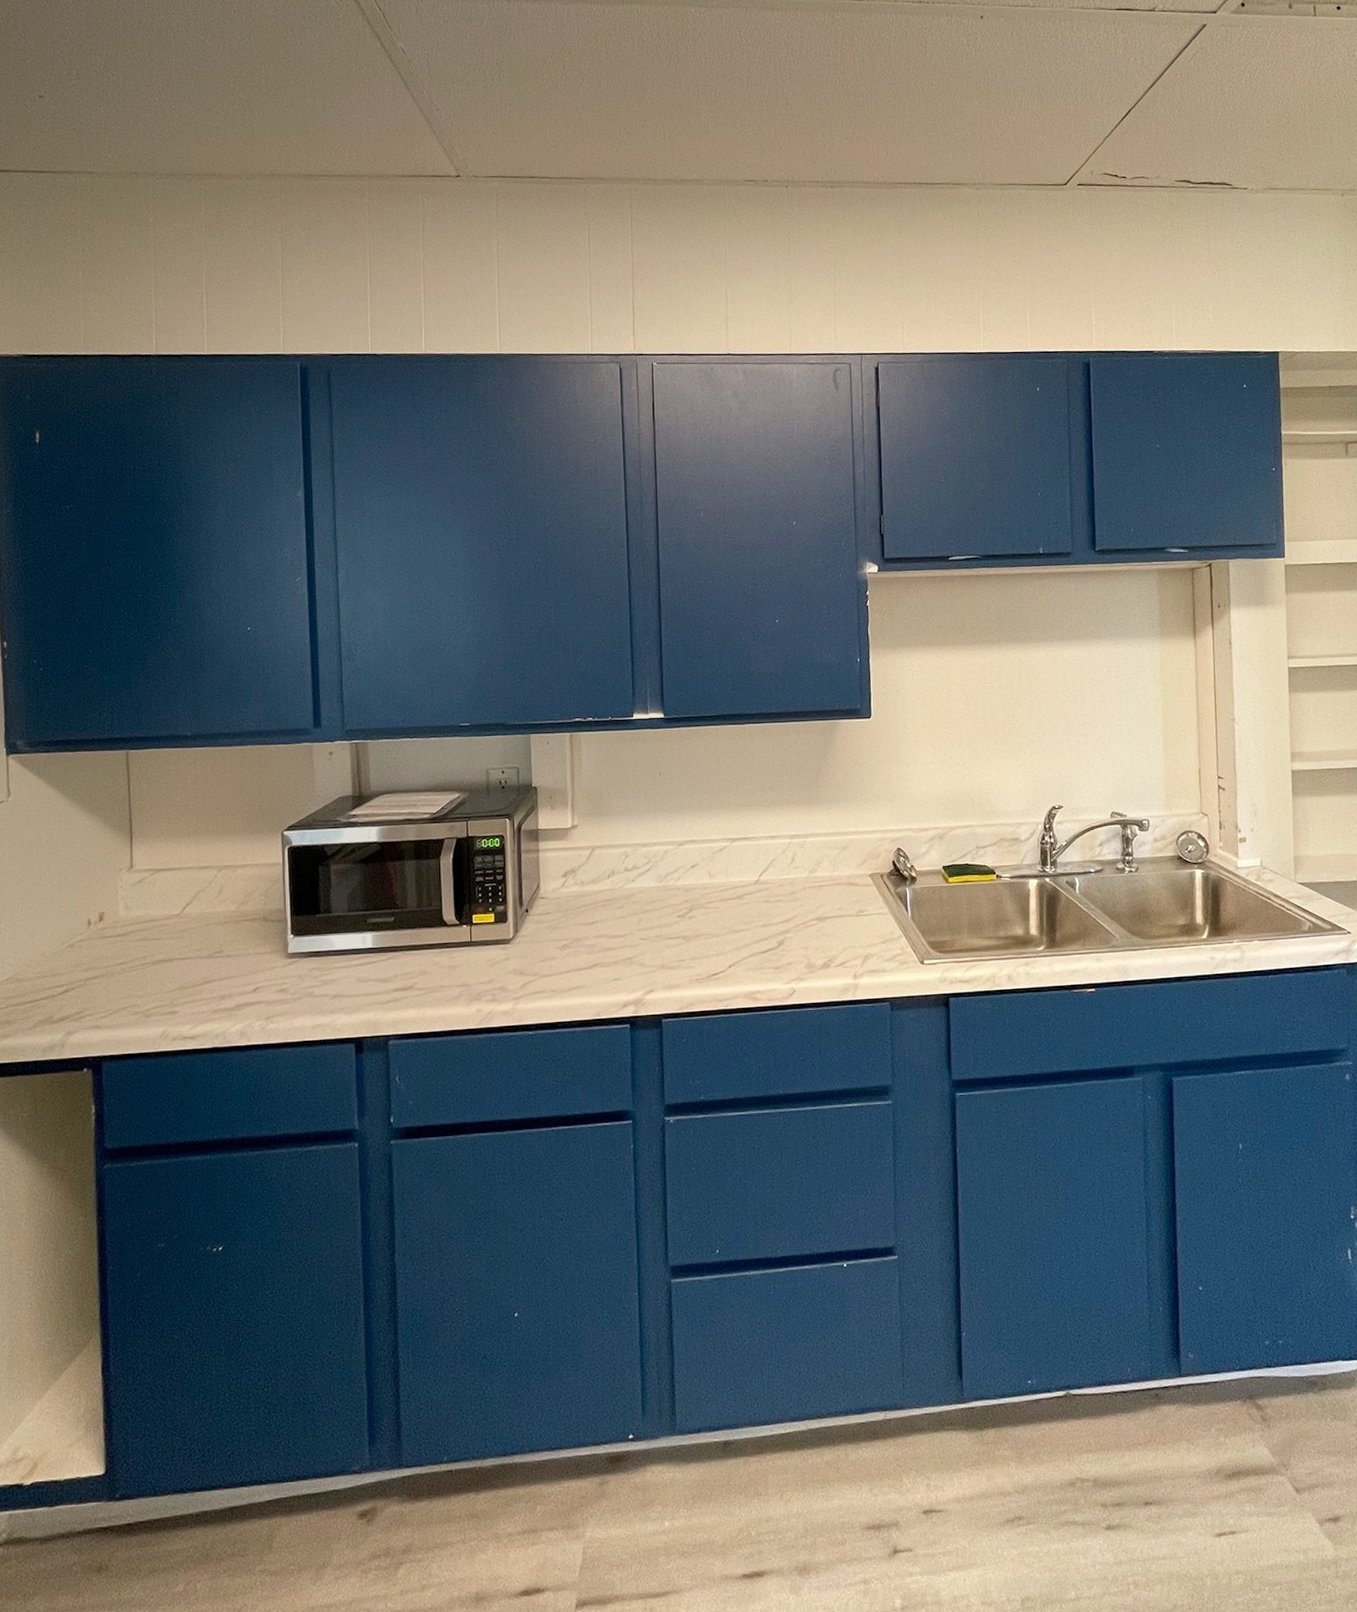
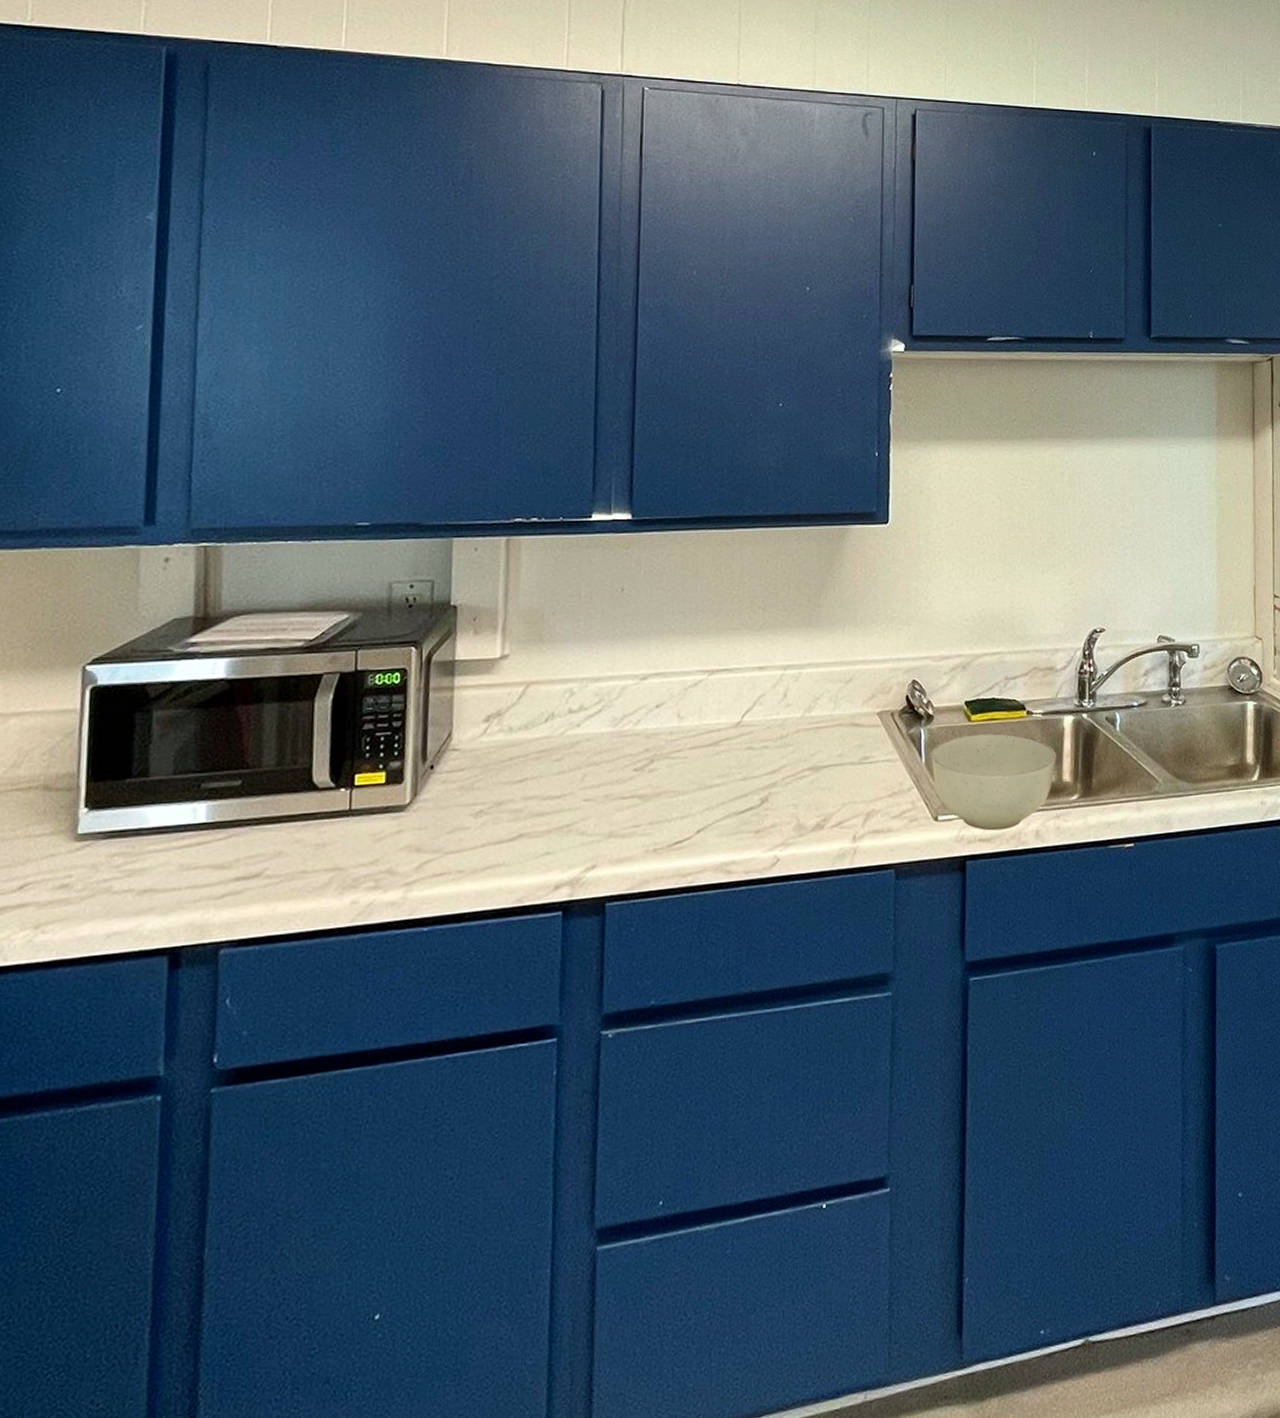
bowl: none [916,892,1024,974] -> present [931,732,1056,831]

